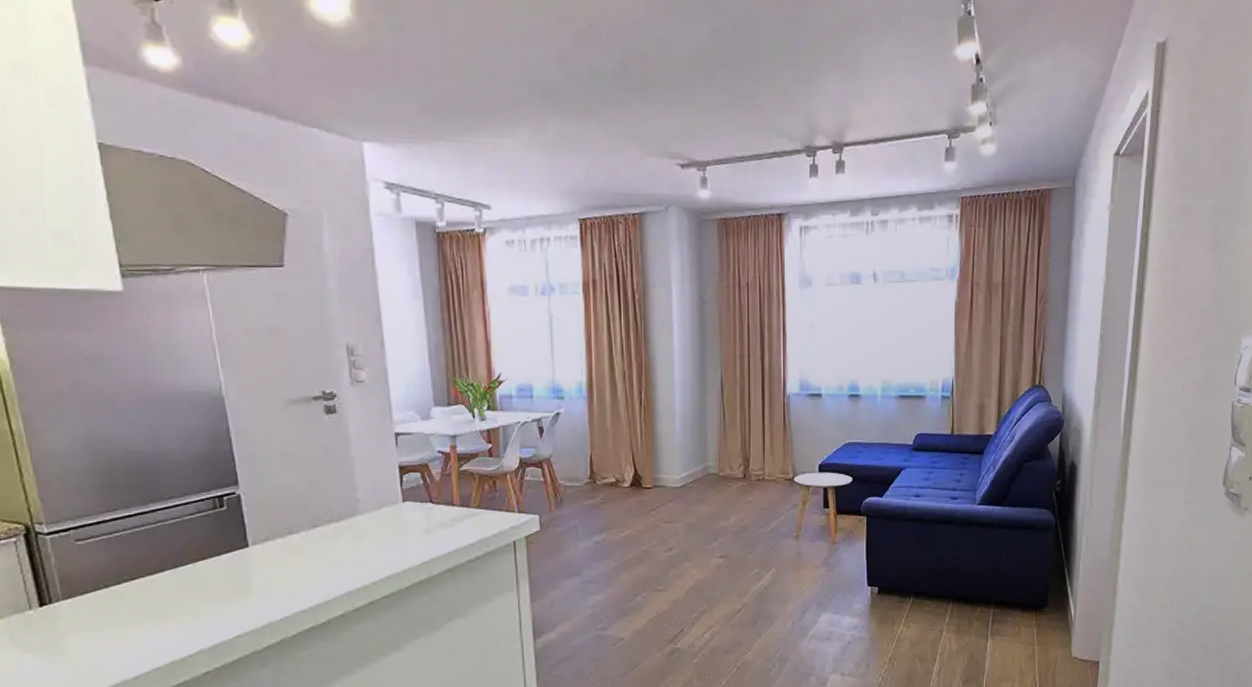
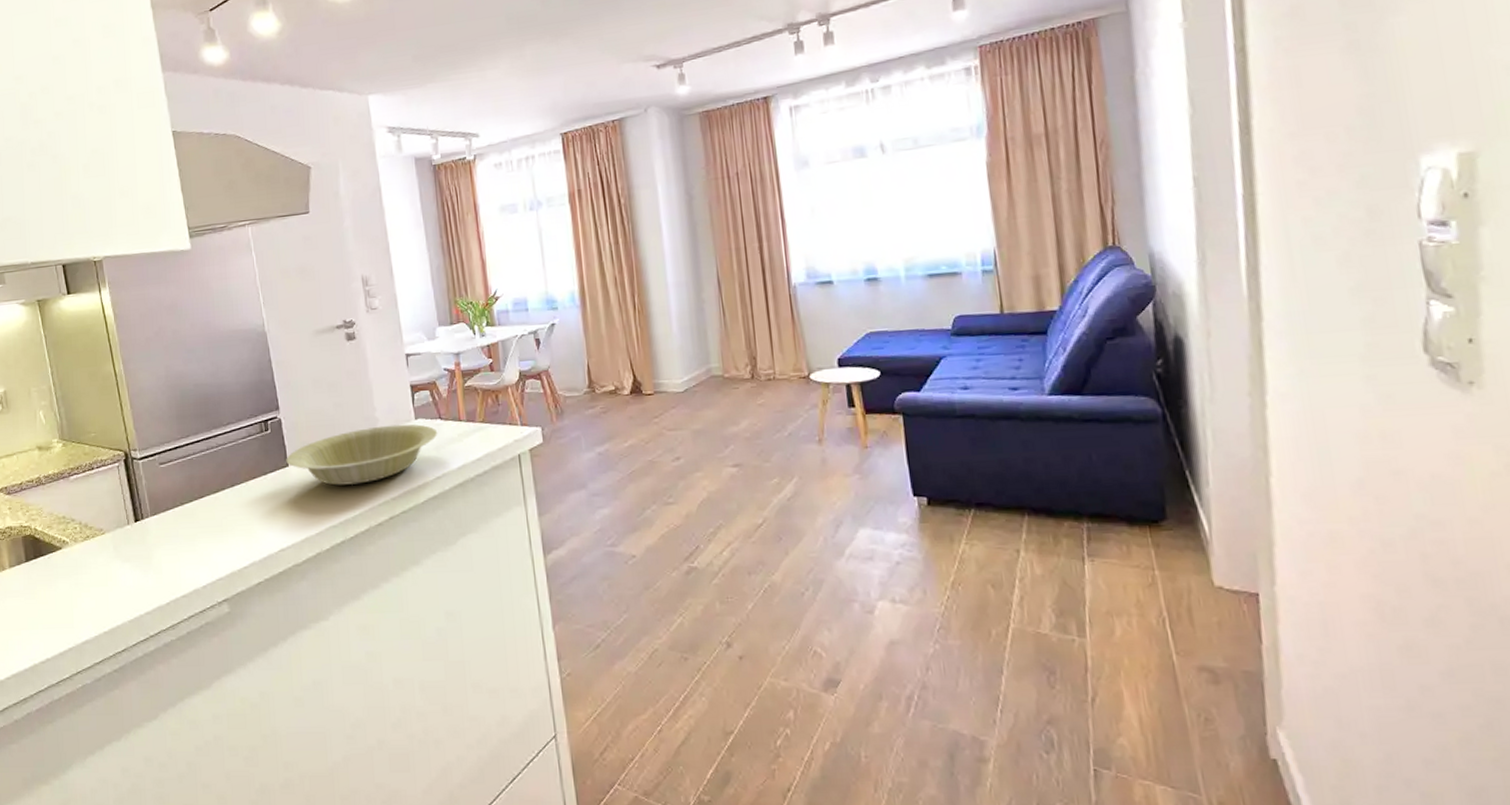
bowl: none [245,506,428,569] -> present [286,424,438,486]

